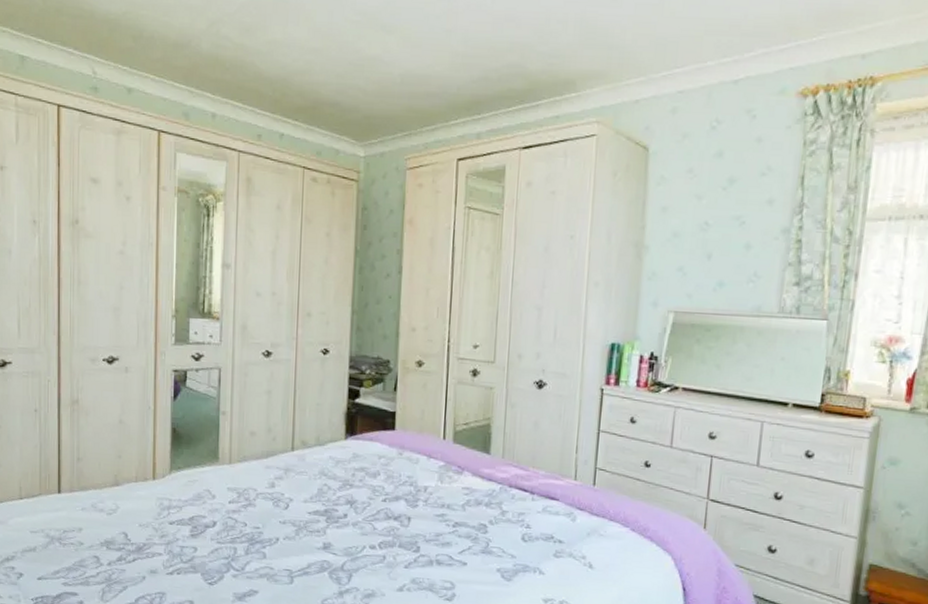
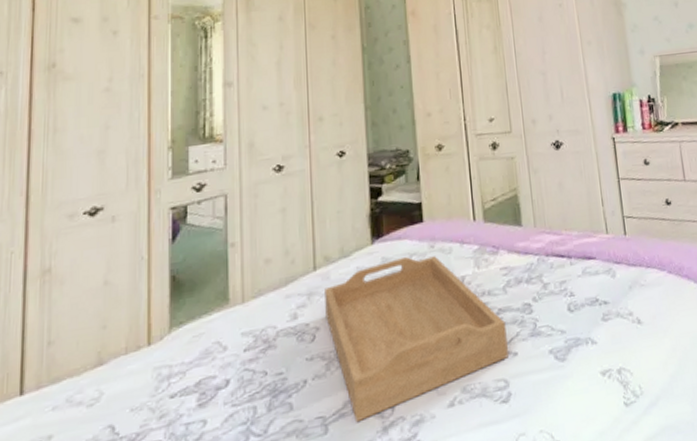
serving tray: none [299,457,460,582] -> present [325,256,509,422]

